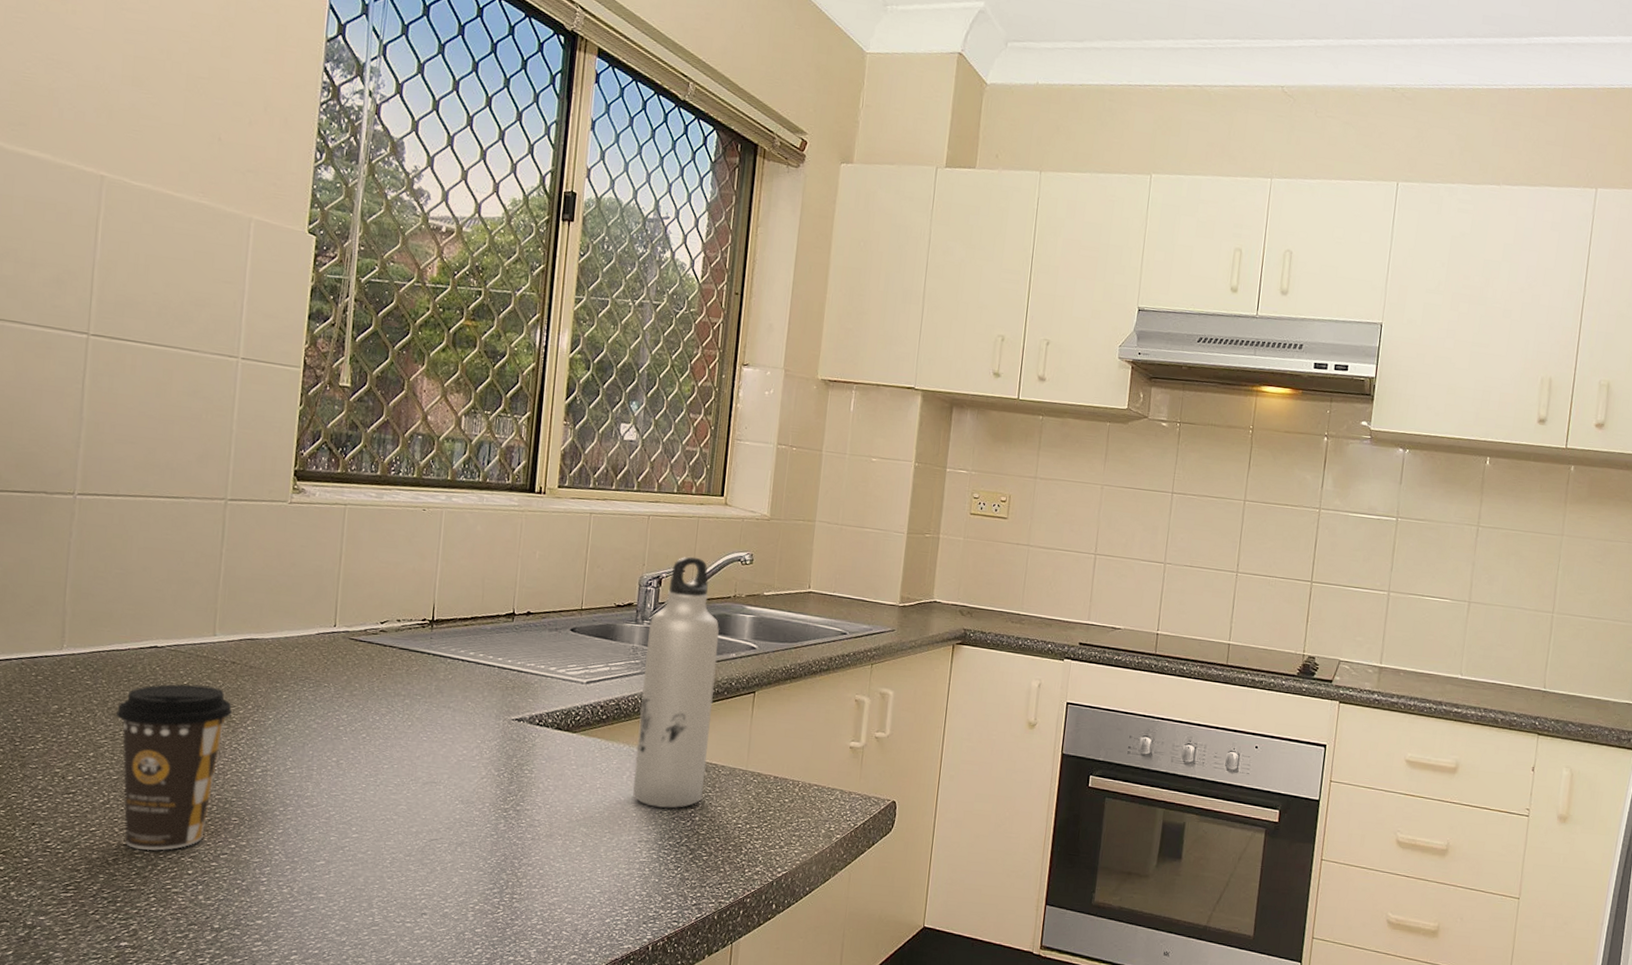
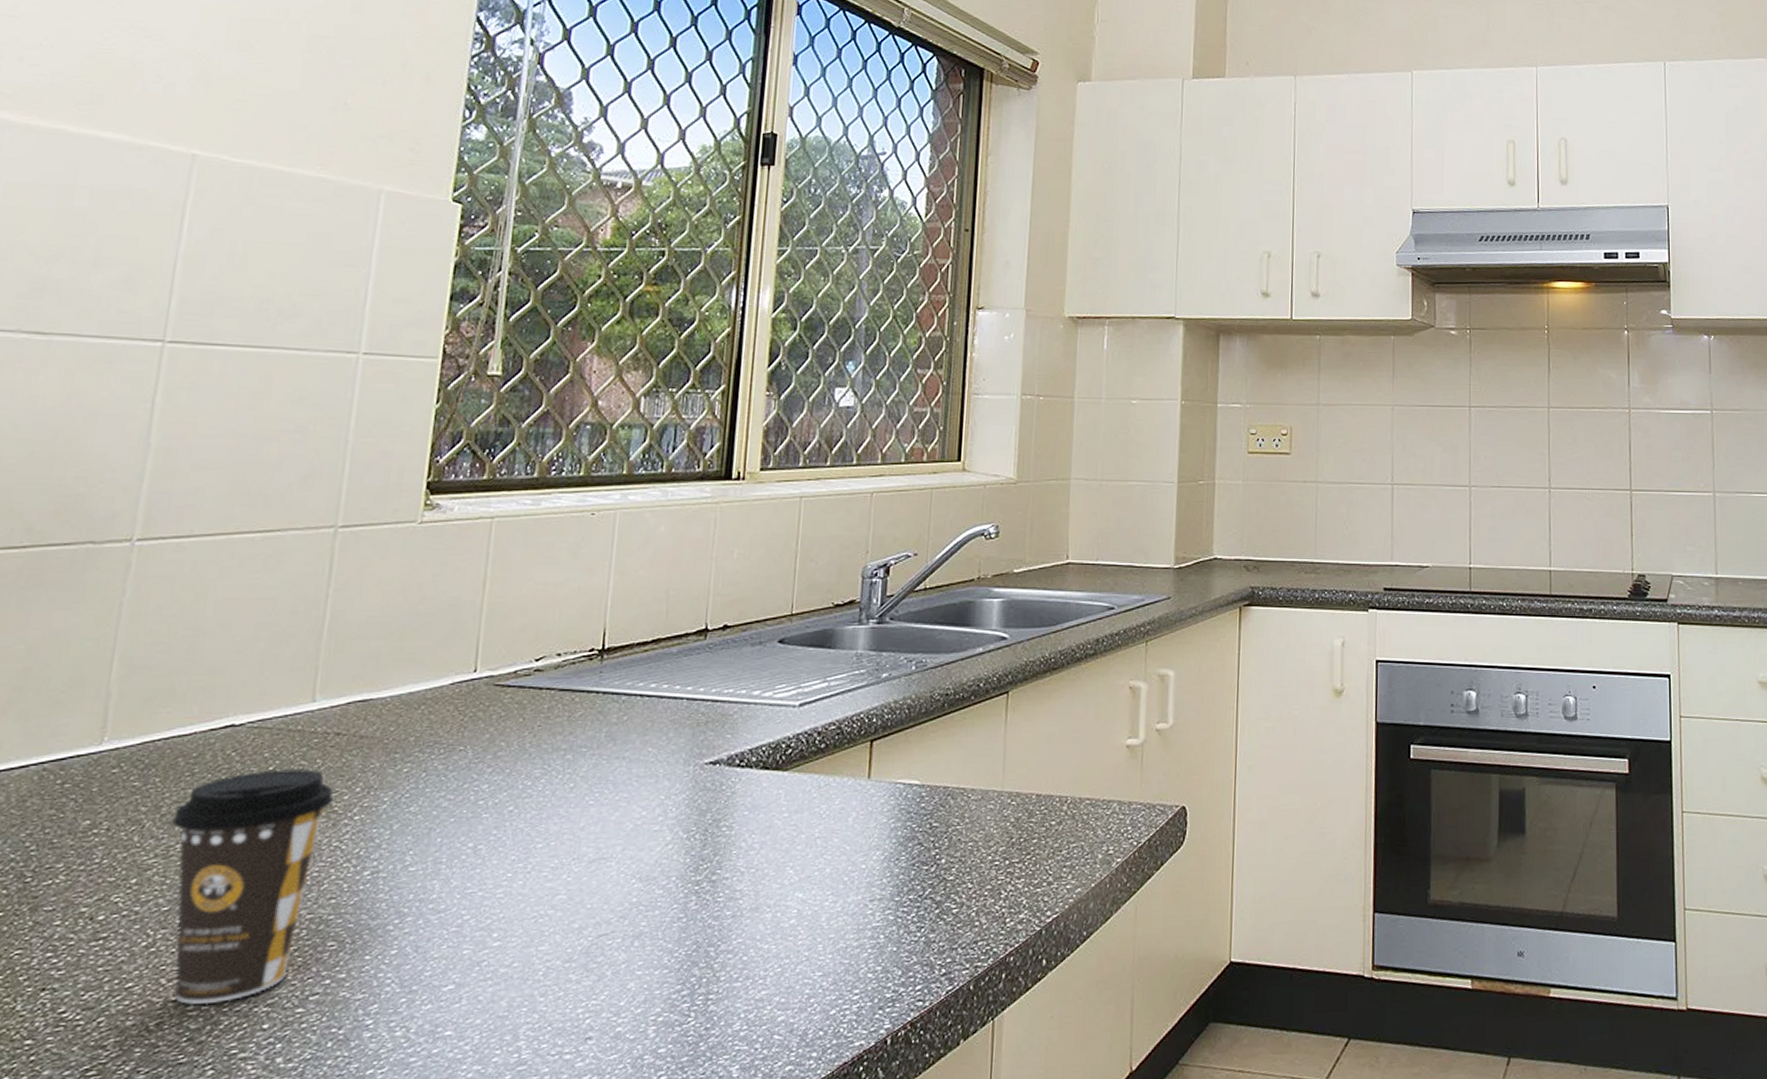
water bottle: present [633,556,720,808] -> none [861,536,963,853]

